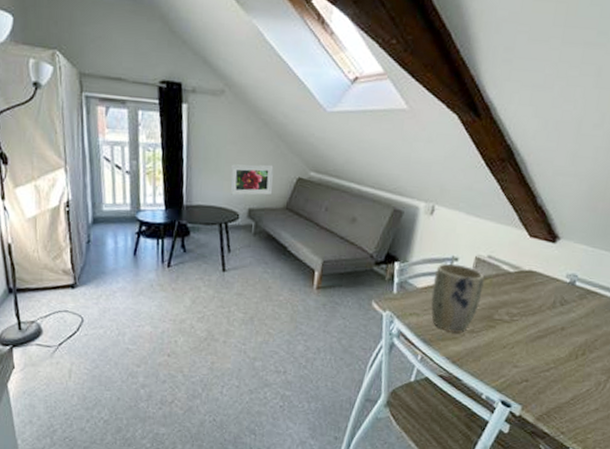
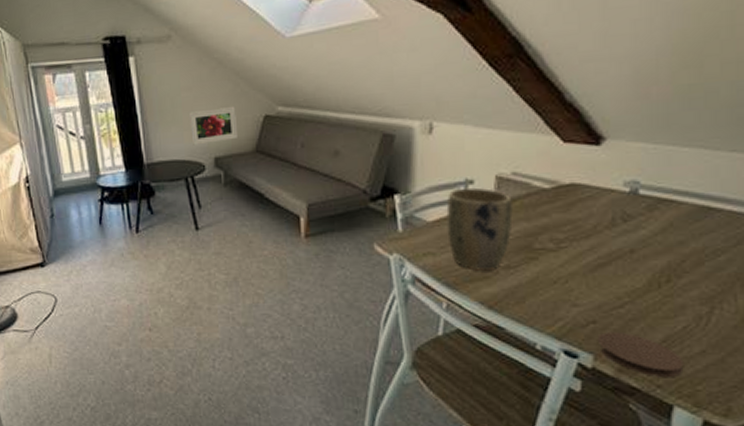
coaster: none [526,388,583,427] -> present [597,331,684,377]

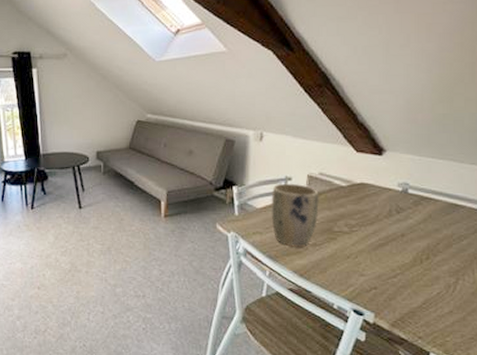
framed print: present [189,106,237,146] -> none [79,111,115,141]
coaster: present [597,331,684,377] -> none [377,295,438,331]

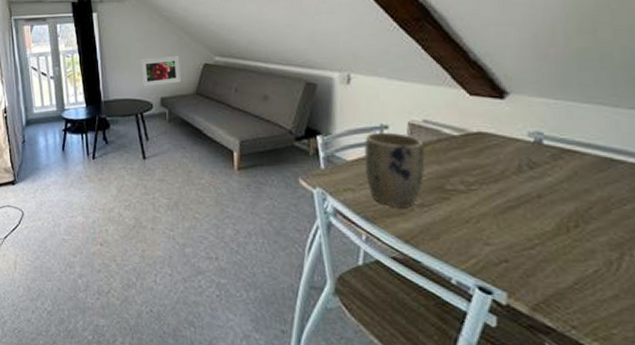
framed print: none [79,111,115,141] -> present [141,55,180,87]

